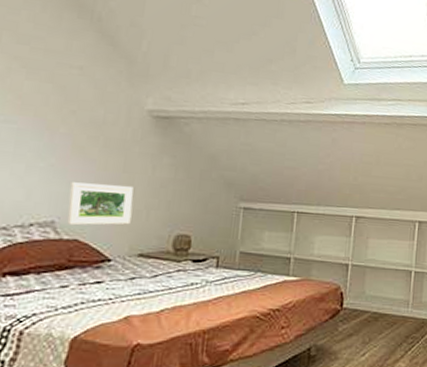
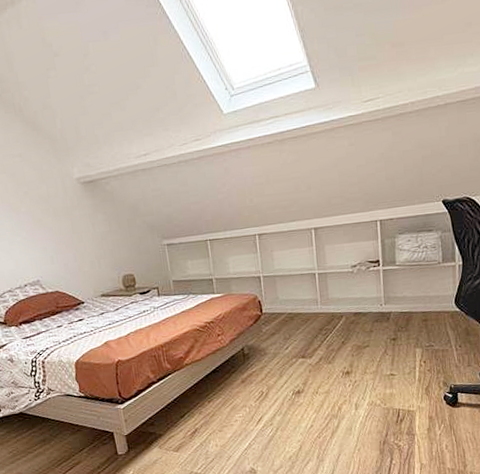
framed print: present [67,182,134,226] -> none [41,244,89,281]

